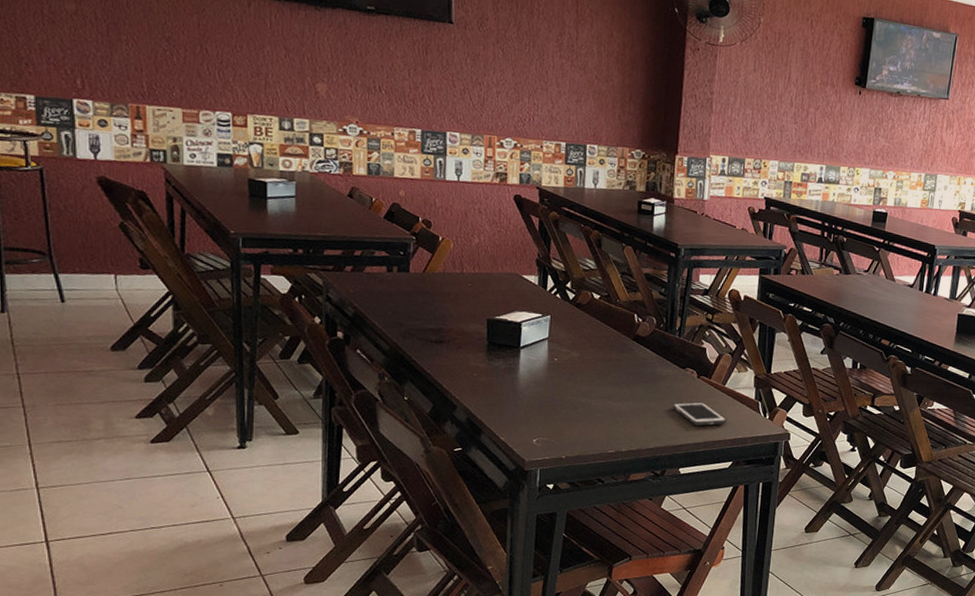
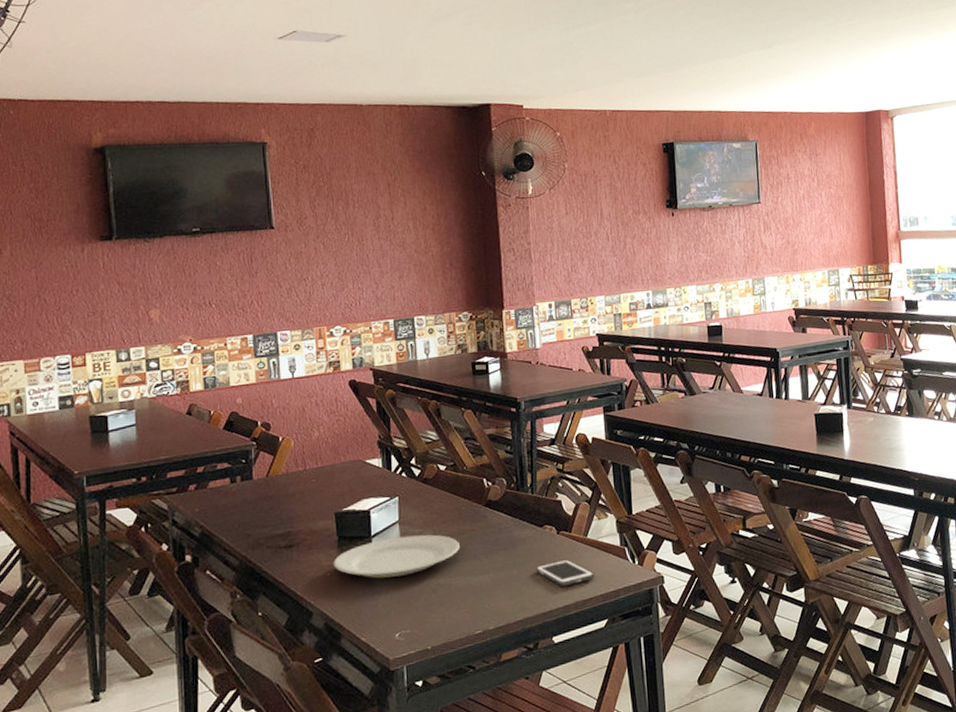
plate: none [480,352,604,389] -> present [333,534,460,579]

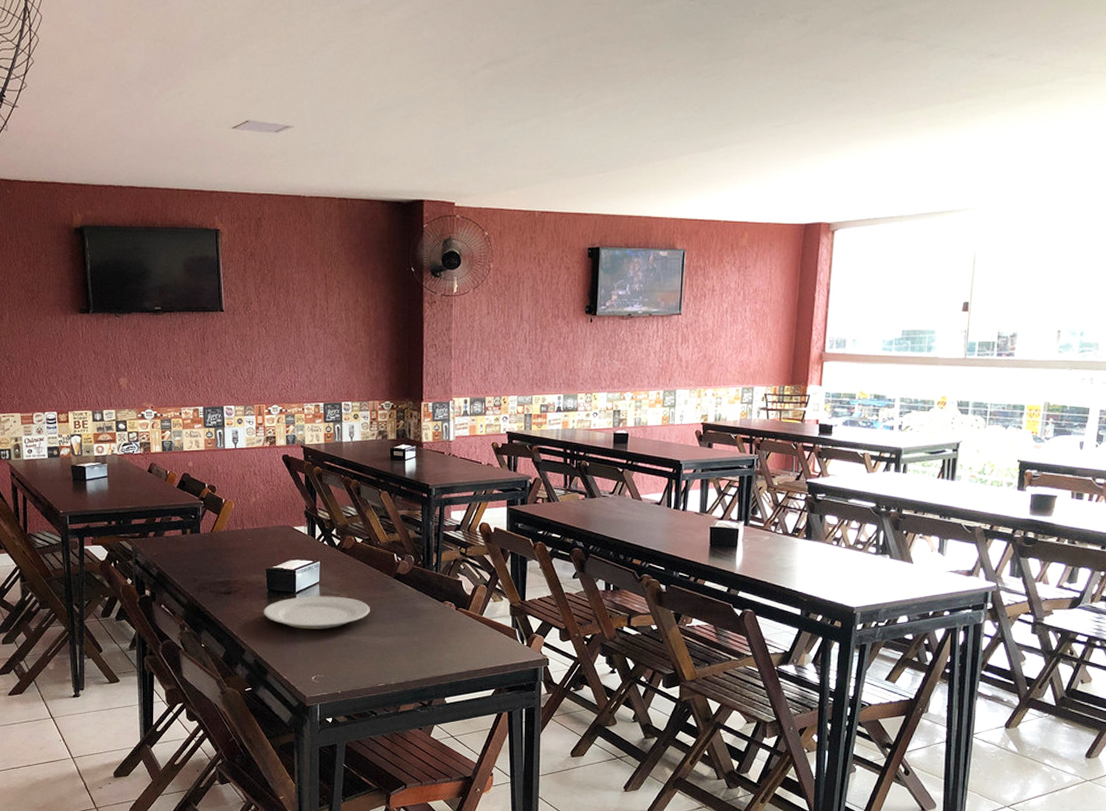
cell phone: present [536,559,595,586] -> none [435,632,486,656]

